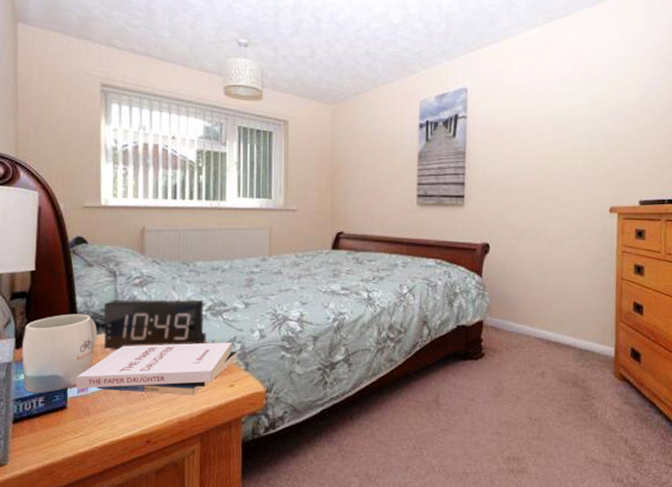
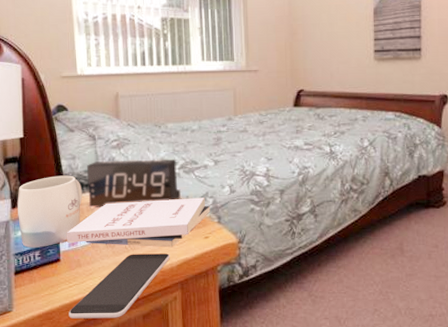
smartphone: none [72,402,190,474] -> present [69,253,170,319]

